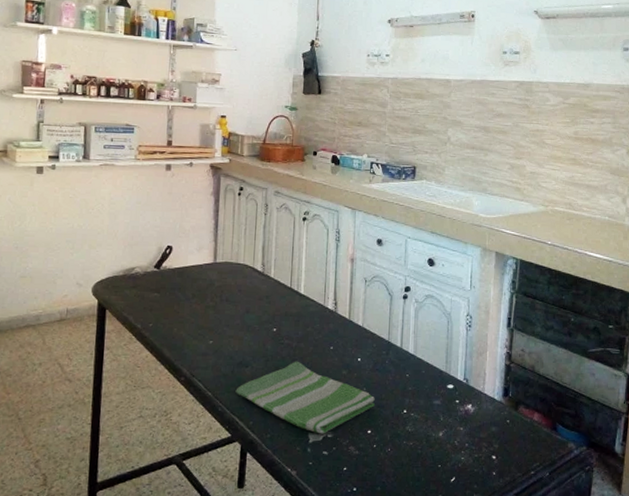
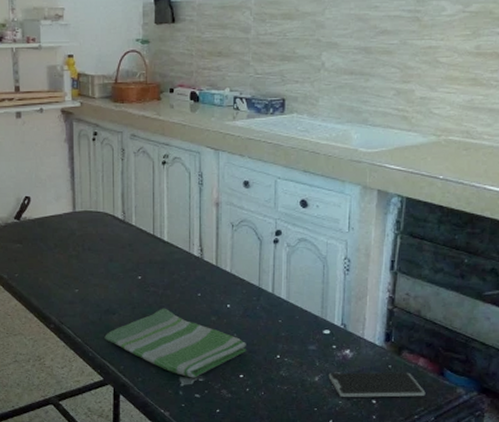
smartphone: none [451,427,541,453] -> present [328,372,426,397]

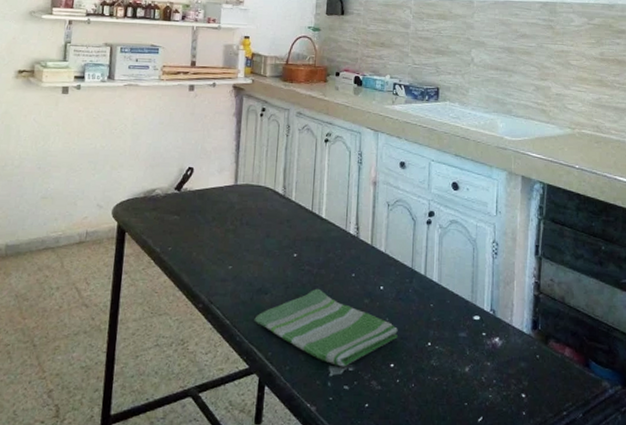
smartphone: present [328,372,426,397] -> none [478,362,573,391]

